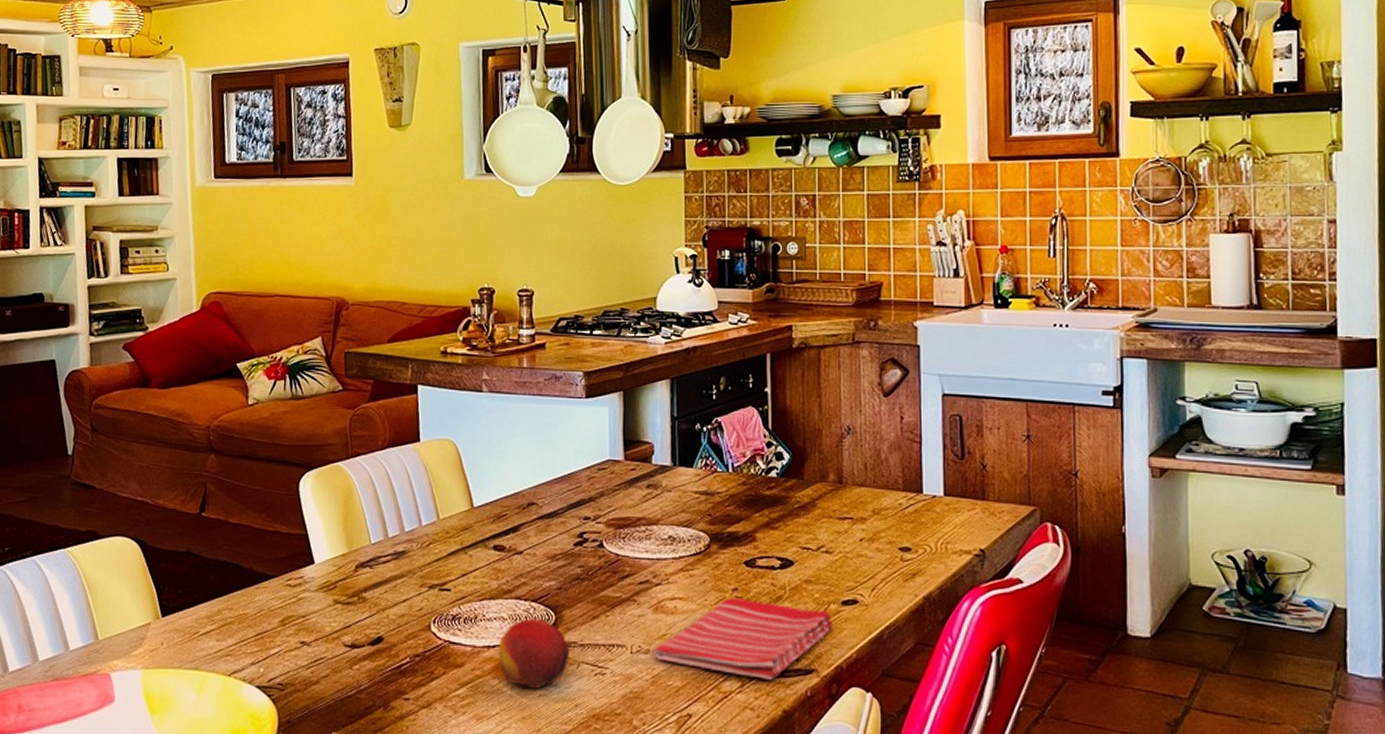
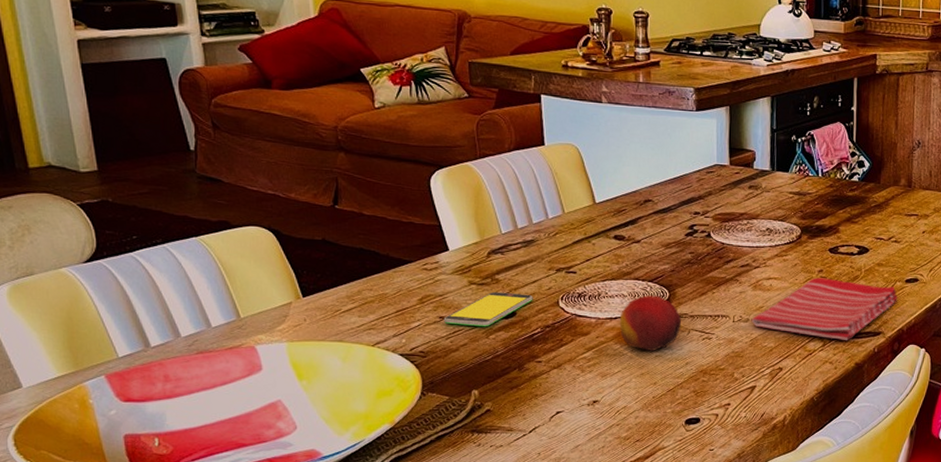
smartphone: none [305,612,403,655] -> present [443,291,533,327]

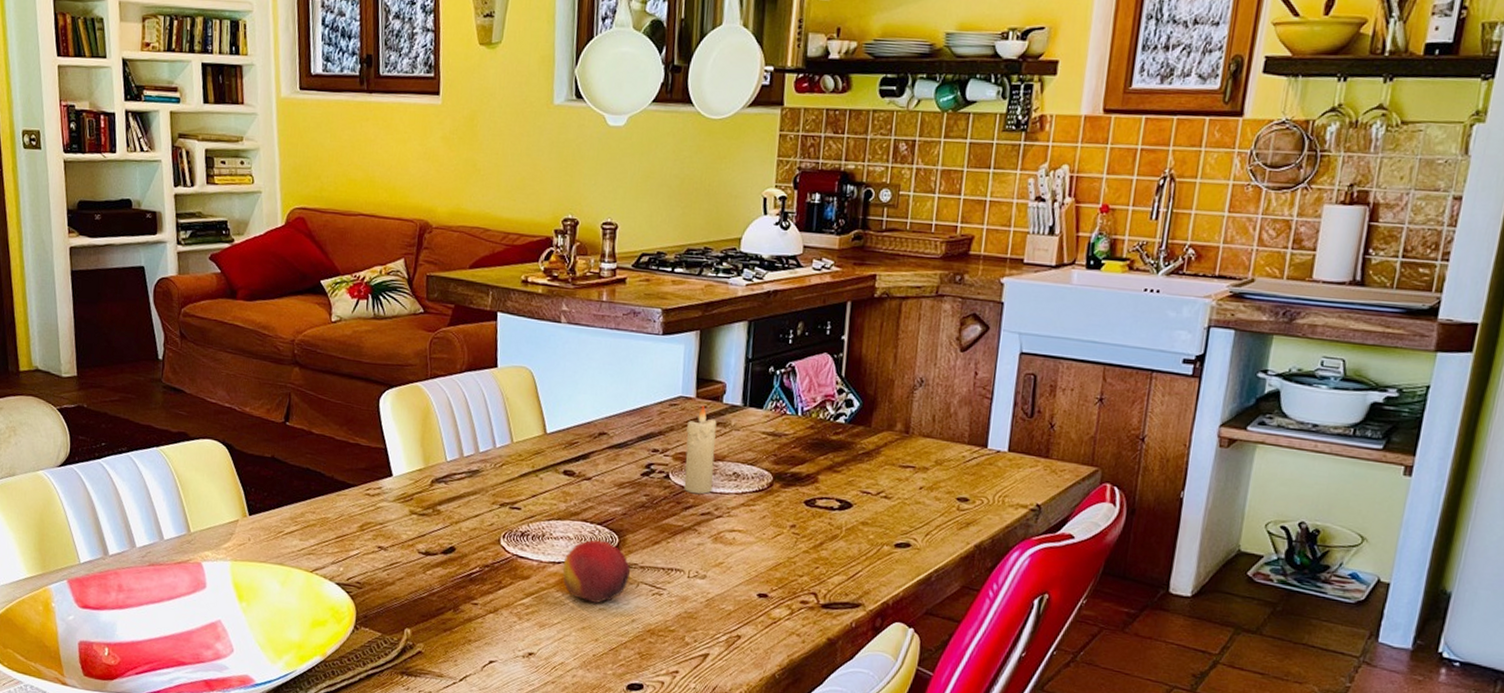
smartphone: present [443,291,533,327] -> none [382,523,474,562]
candle: none [723,171,750,249] -> present [684,405,717,495]
dish towel: present [751,277,898,341] -> none [708,533,884,612]

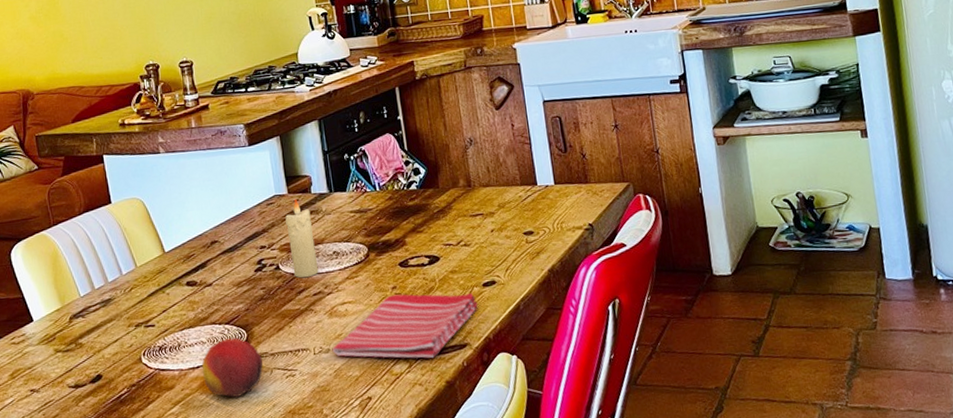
dish towel: none [708,533,884,612] -> present [332,293,478,359]

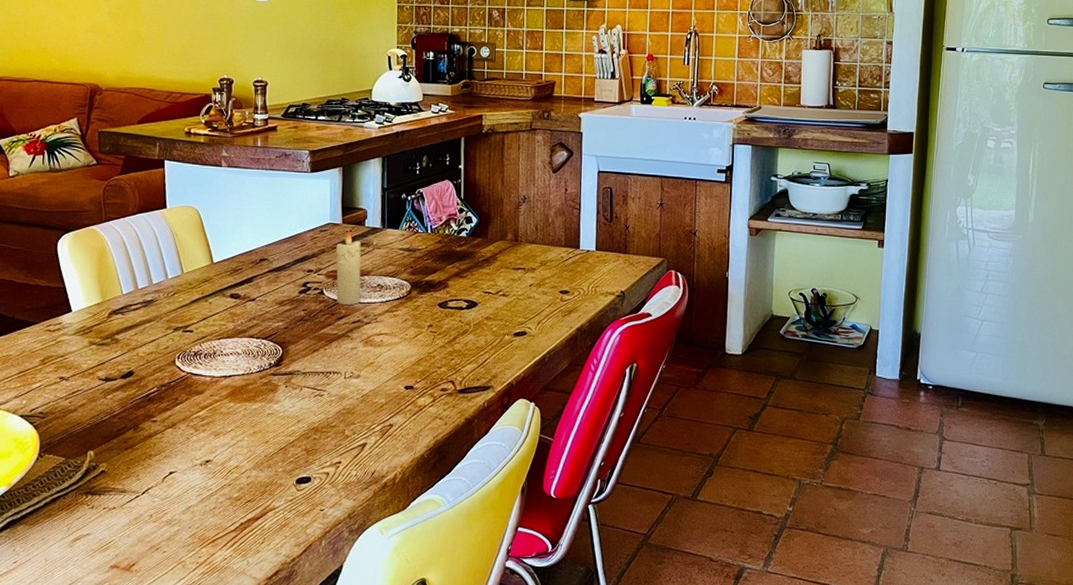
fruit: present [201,337,263,397] -> none [233,353,294,409]
dish towel: present [332,293,478,359] -> none [362,332,506,396]

